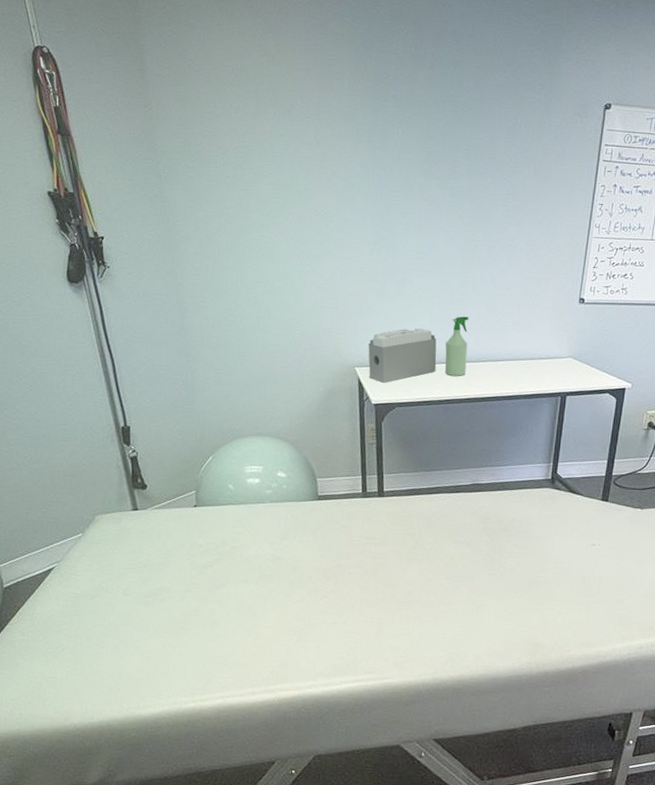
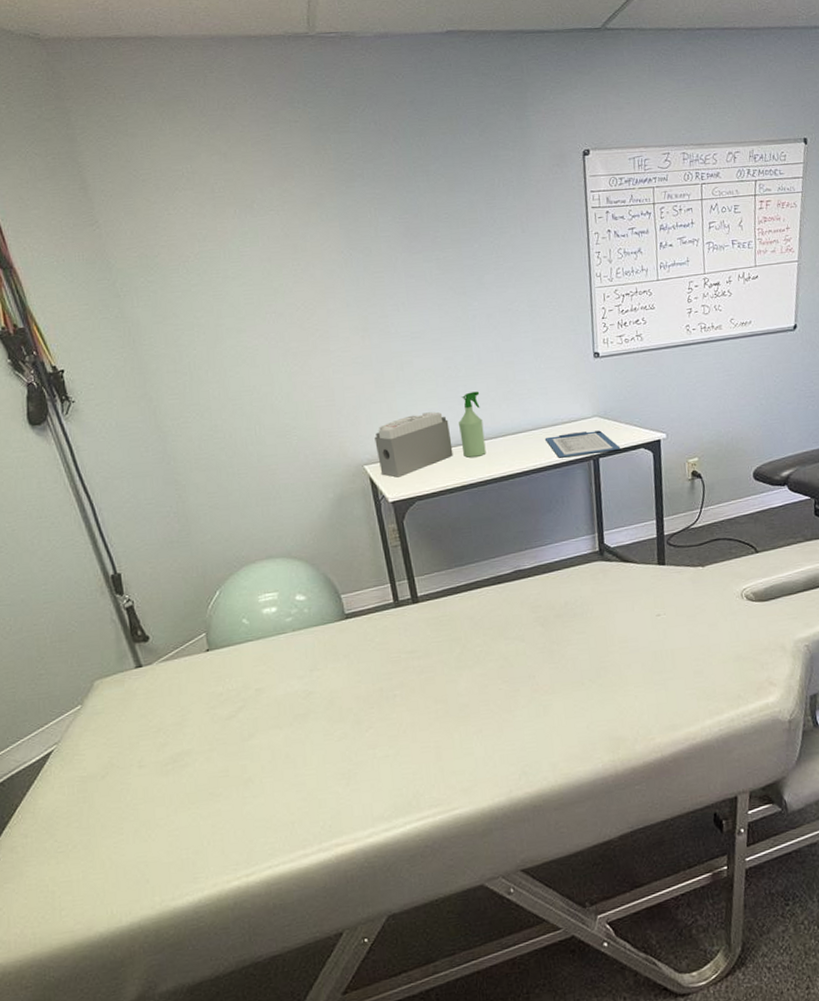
clipboard: none [521,368,588,392] -> present [546,430,621,458]

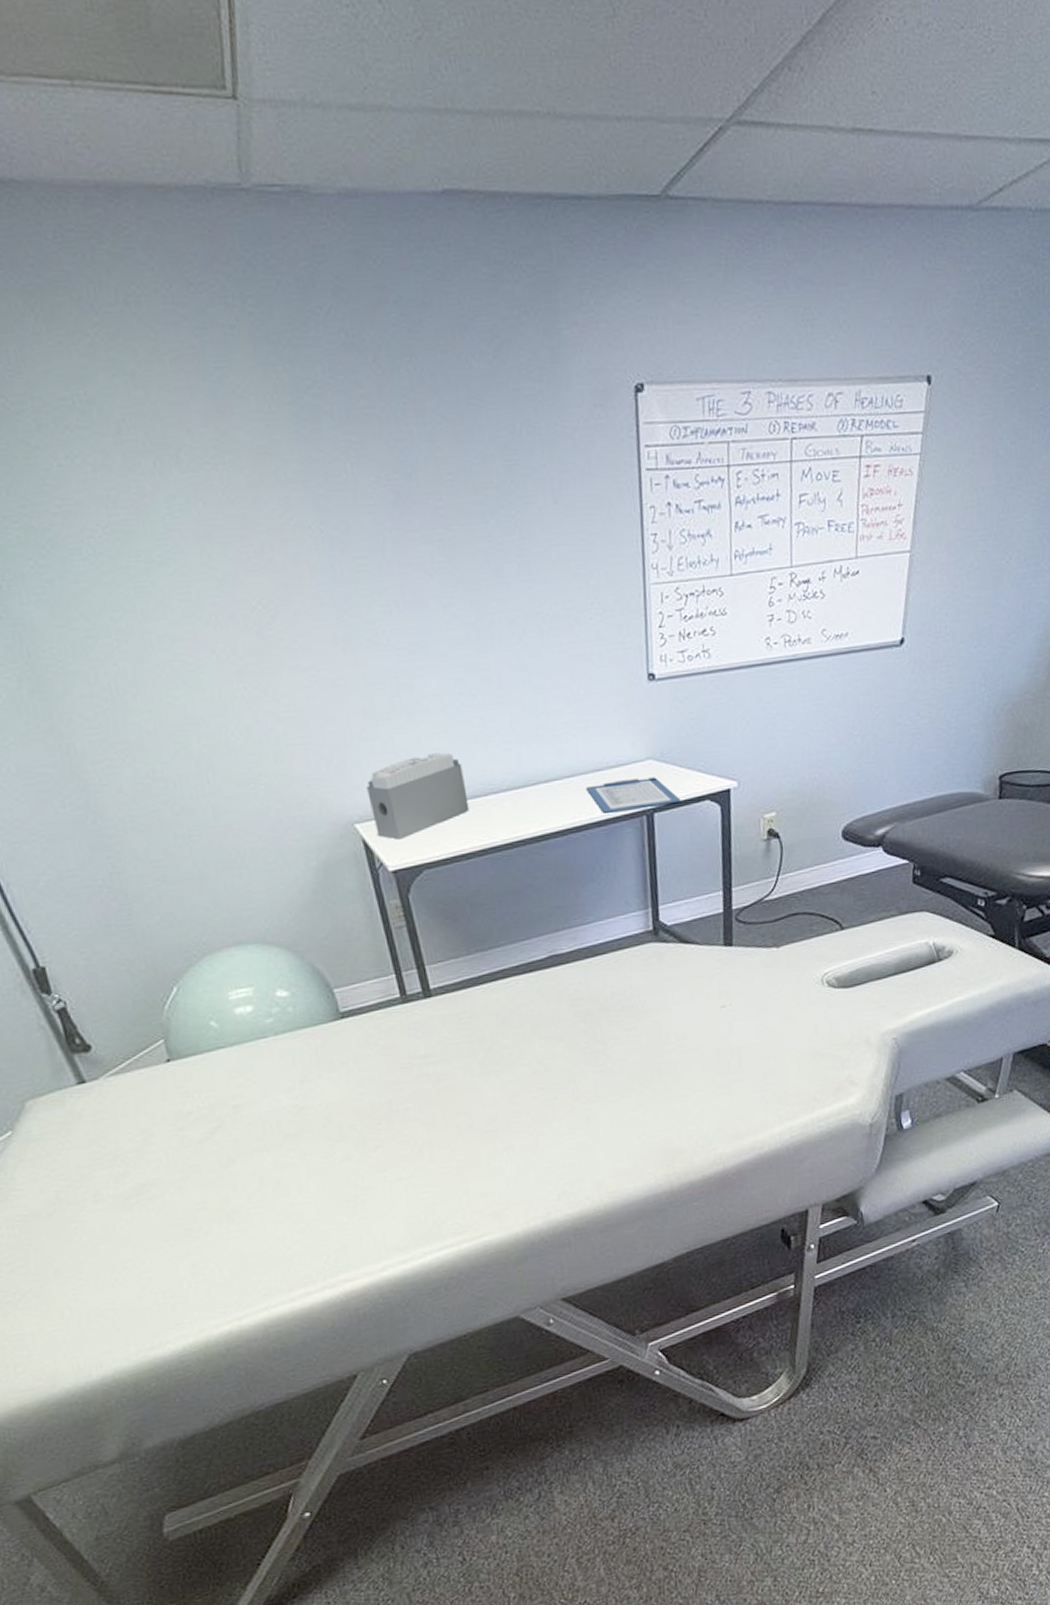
spray bottle: present [459,391,486,458] -> none [475,725,512,813]

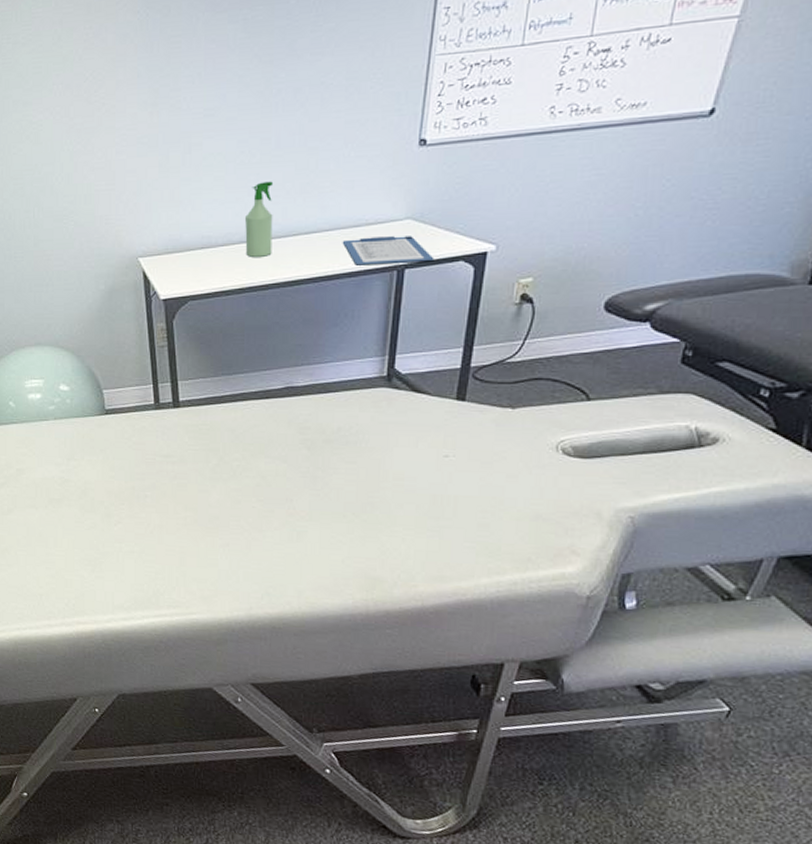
battery: present [366,752,470,840] -> none [152,203,235,273]
spray bottle: none [475,725,512,813] -> present [245,181,274,257]

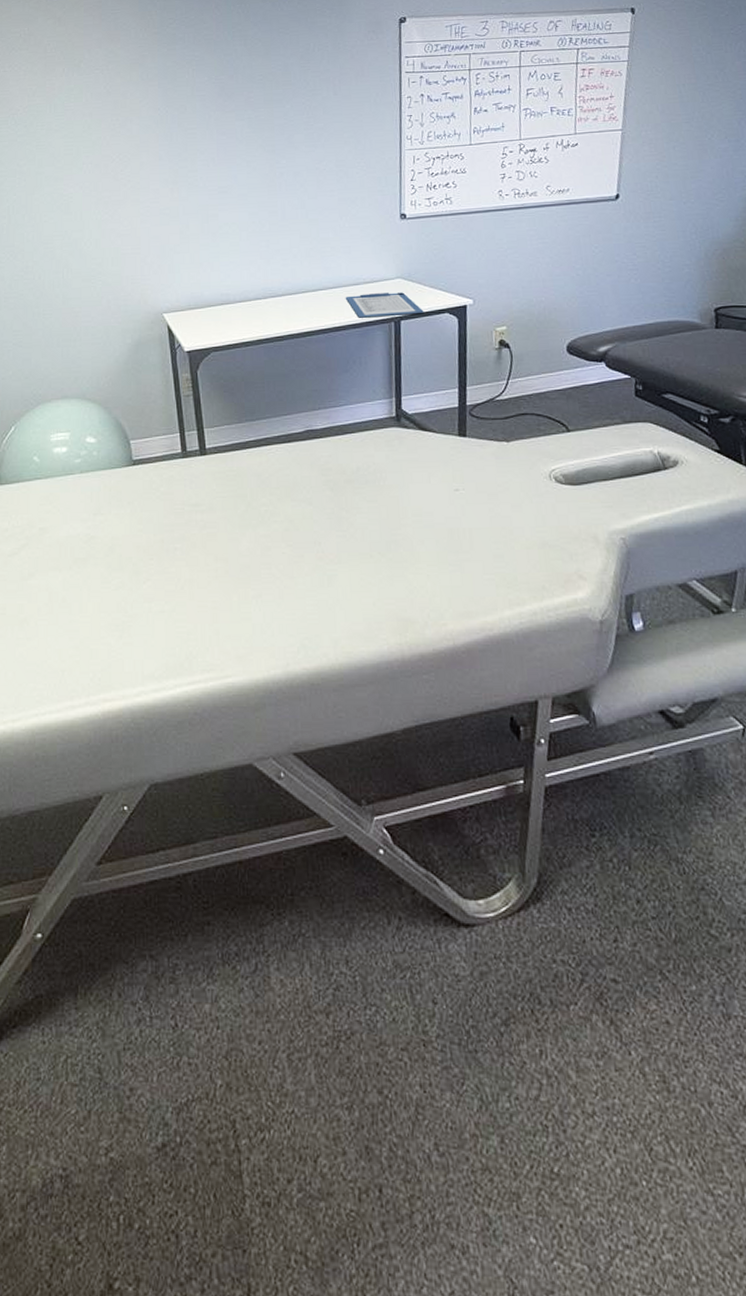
spray bottle: present [245,181,274,257] -> none [259,247,285,312]

